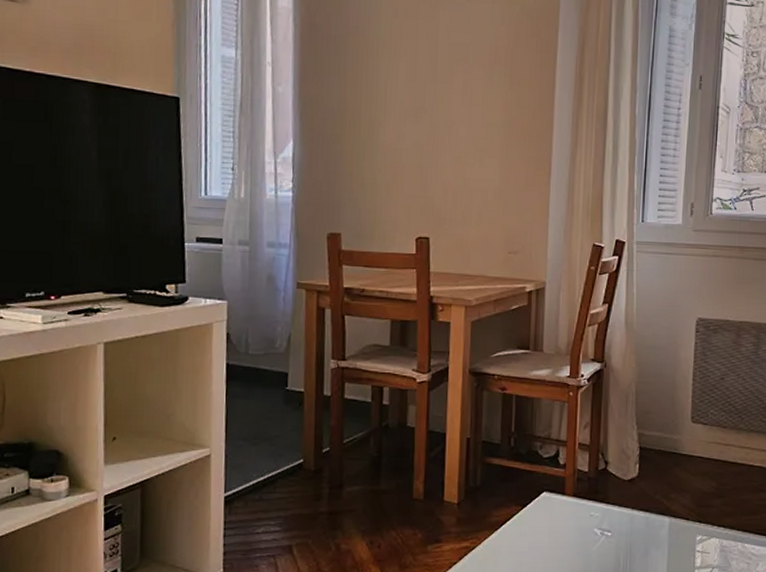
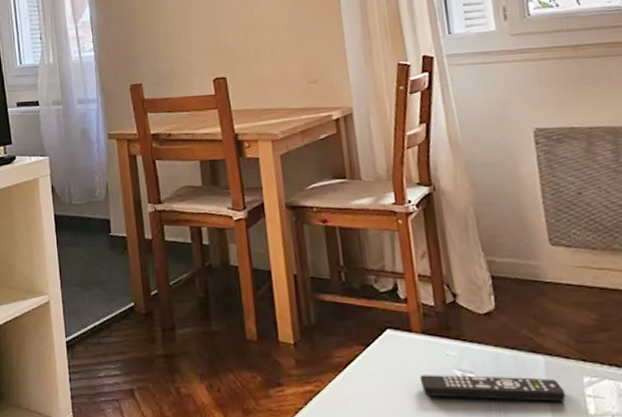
remote control: none [565,533,681,557] -> present [419,375,566,402]

